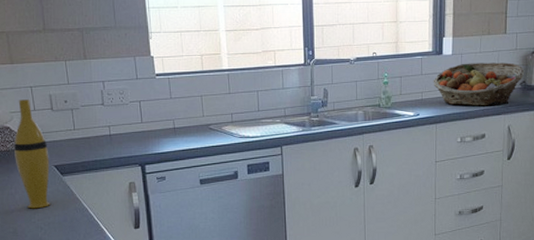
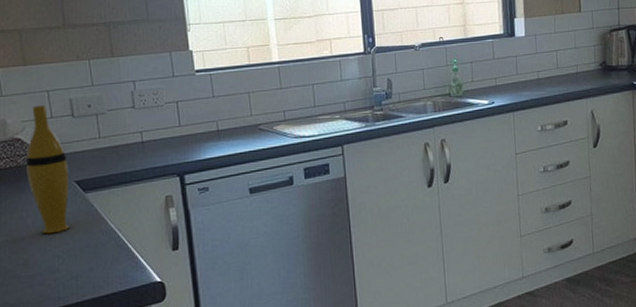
fruit basket: present [433,62,525,106] -> none [506,42,604,91]

